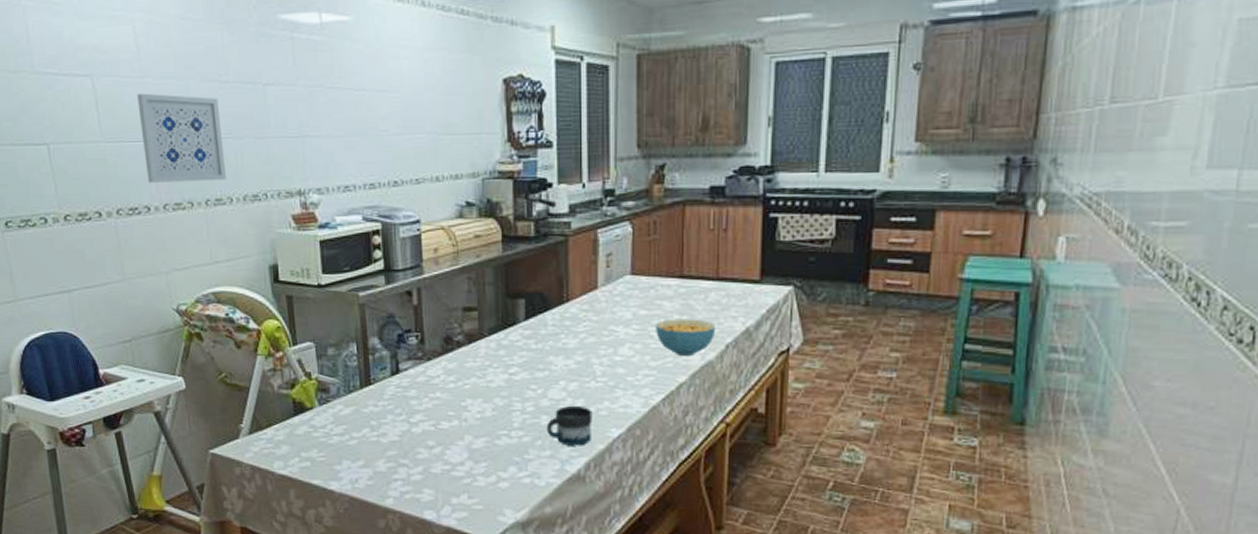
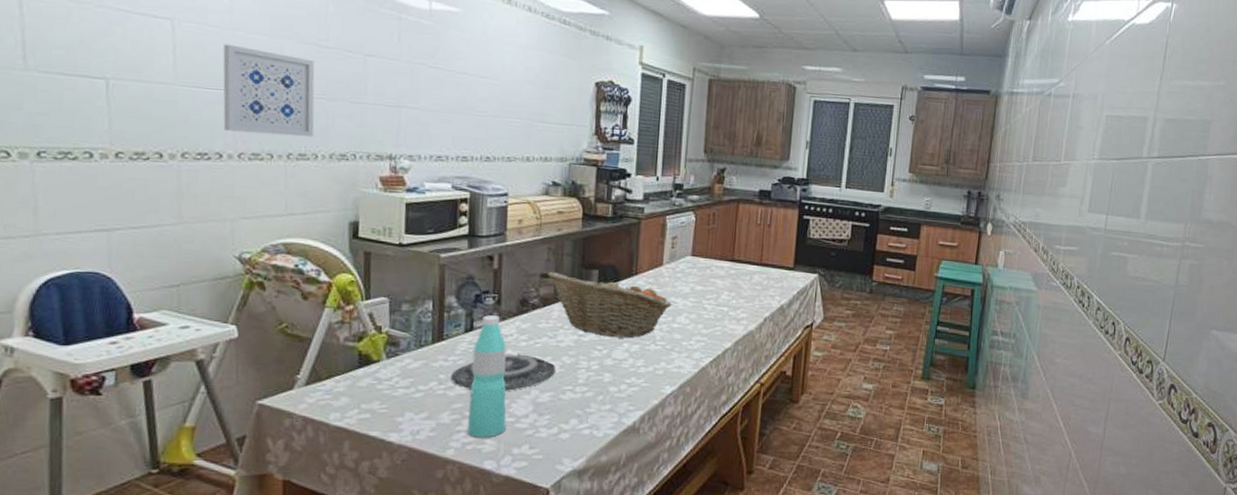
plate: none [382,395,489,437] -> present [450,353,556,391]
water bottle: none [401,356,442,487] -> present [468,315,507,438]
fruit basket: none [469,303,612,375] -> present [547,271,672,338]
mug: present [546,405,593,446] -> none [608,365,650,401]
cereal bowl: present [656,319,716,356] -> none [709,294,758,326]

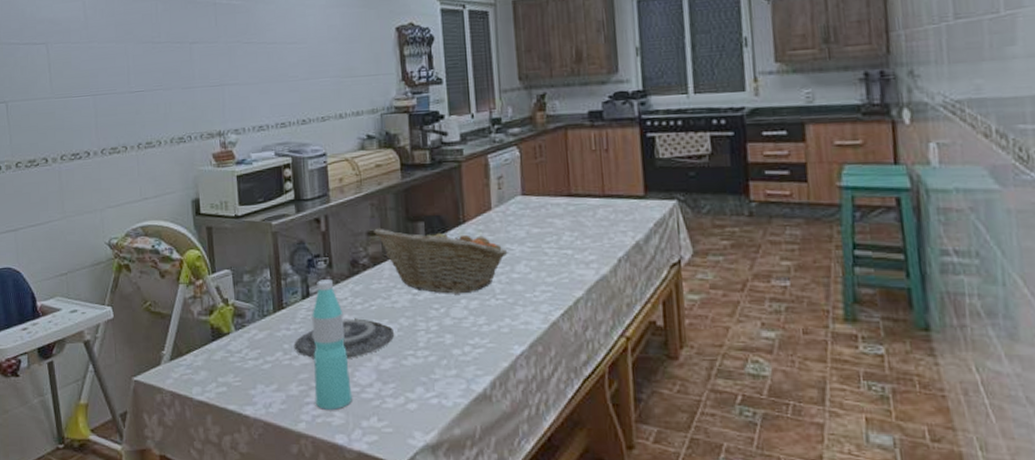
wall art: present [223,44,315,138] -> none [83,55,157,131]

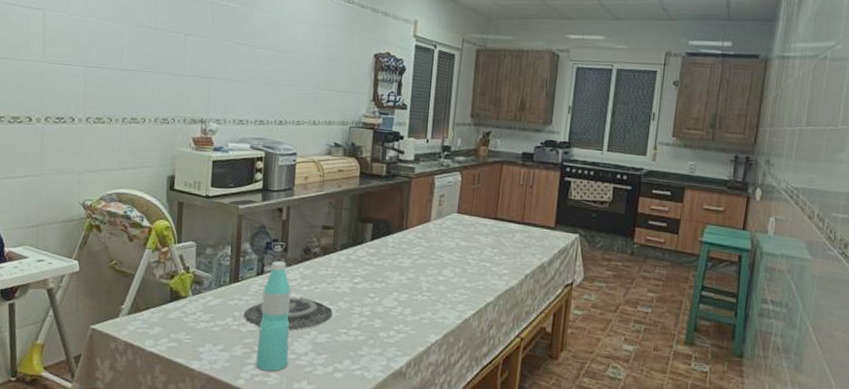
fruit basket: present [373,226,508,294] -> none [327,223,438,288]

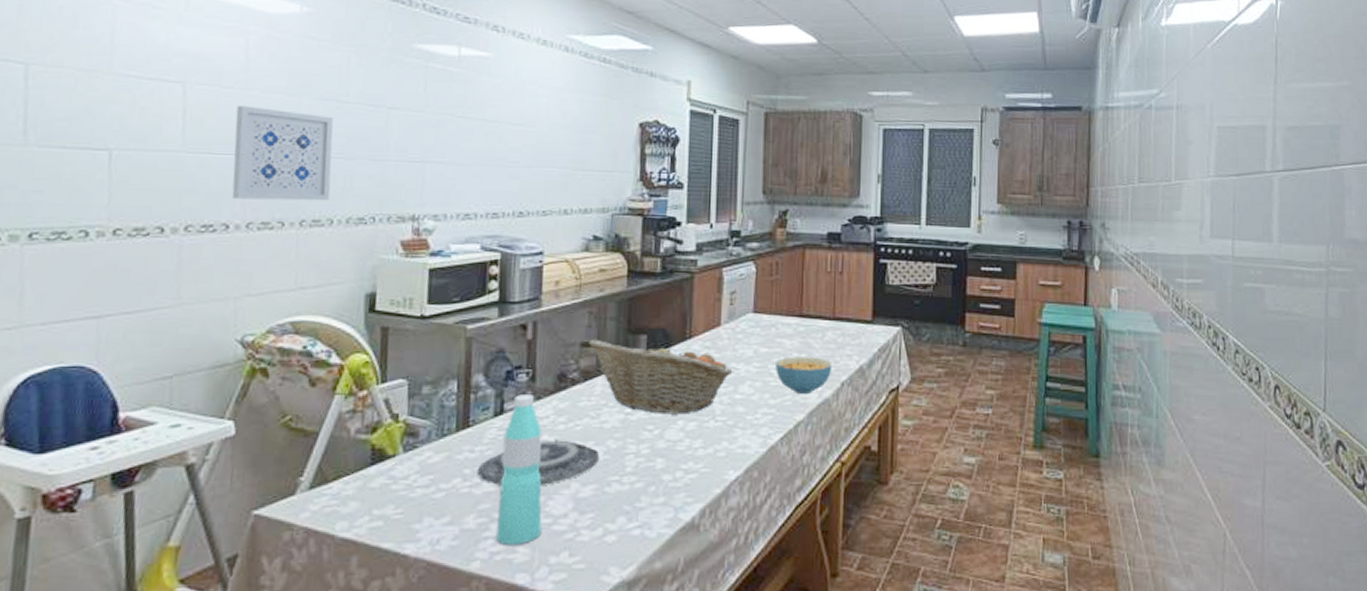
wall art: none [76,28,146,105] -> present [231,105,334,201]
fruit basket: none [327,223,438,288] -> present [588,339,733,415]
cereal bowl: none [472,250,519,281] -> present [776,356,833,394]

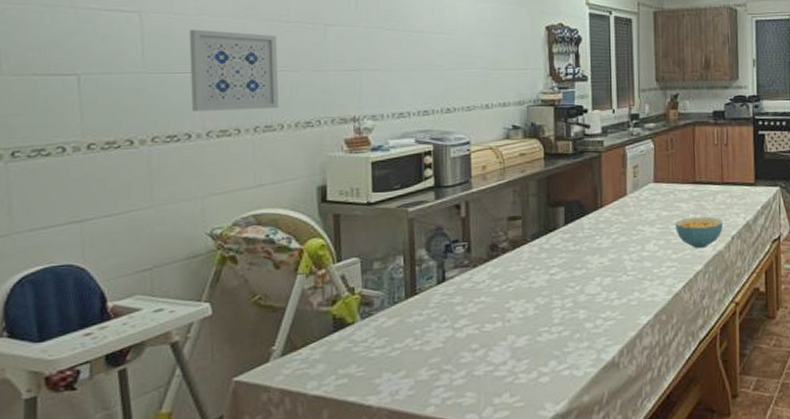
plate: present [477,438,600,485] -> none [426,299,531,342]
water bottle: present [496,395,542,545] -> none [447,264,485,391]
fruit basket: present [588,339,733,415] -> none [514,211,640,273]

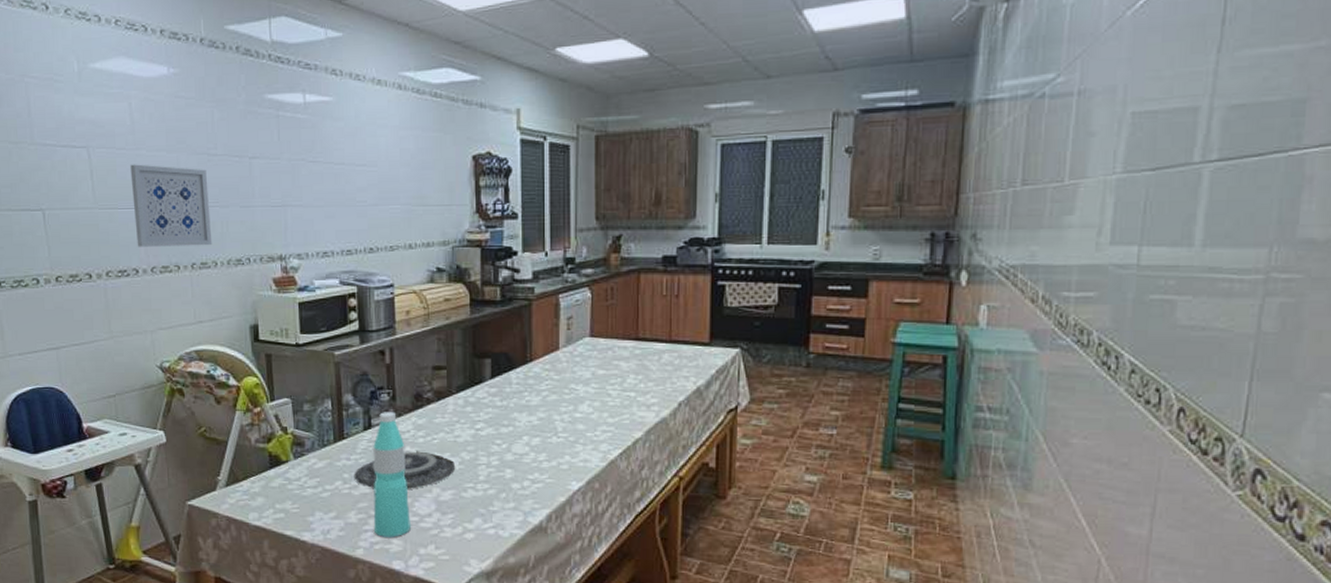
plate: none [426,299,531,342] -> present [354,450,456,489]
water bottle: none [447,264,485,391] -> present [373,412,411,537]
cereal bowl: present [675,216,724,248] -> none [613,378,670,413]

